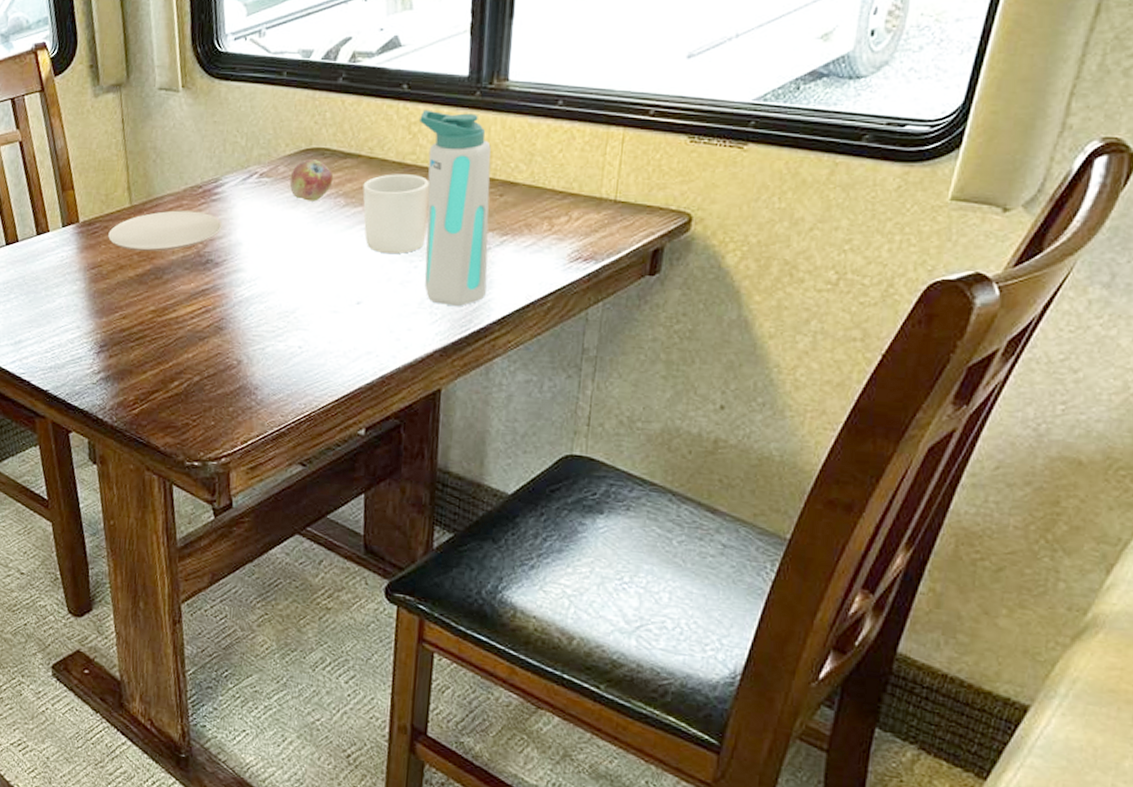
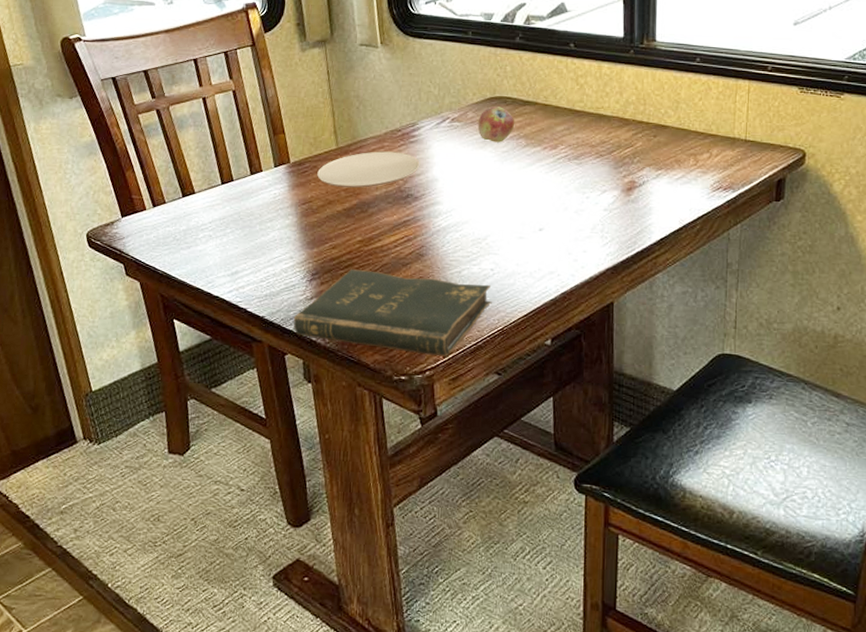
bible: none [79,341,299,443] -> present [293,268,492,357]
mug: present [362,174,430,255] -> none [540,118,596,187]
water bottle: present [420,109,491,307] -> none [585,65,647,231]

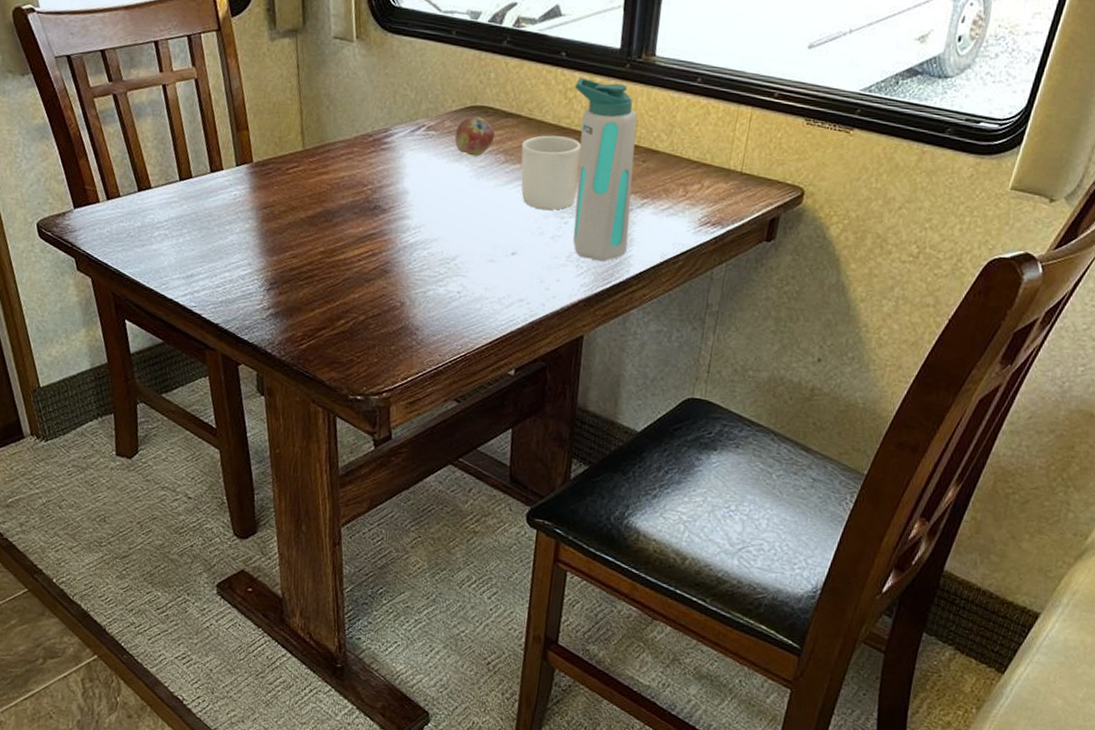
bible: present [293,268,492,357] -> none [248,280,456,380]
plate: present [317,151,420,189] -> none [281,156,391,196]
mug: none [540,118,596,187] -> present [521,135,581,210]
water bottle: none [585,65,647,231] -> present [573,77,637,262]

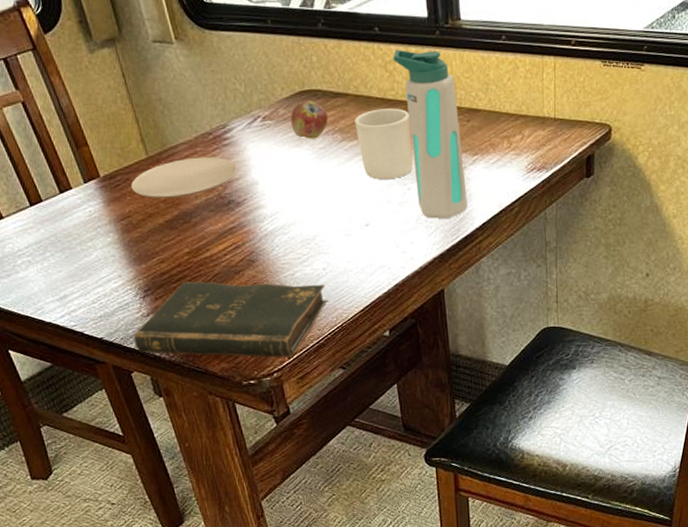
bible: none [248,280,456,380] -> present [133,281,329,358]
plate: none [281,156,391,196] -> present [131,157,237,200]

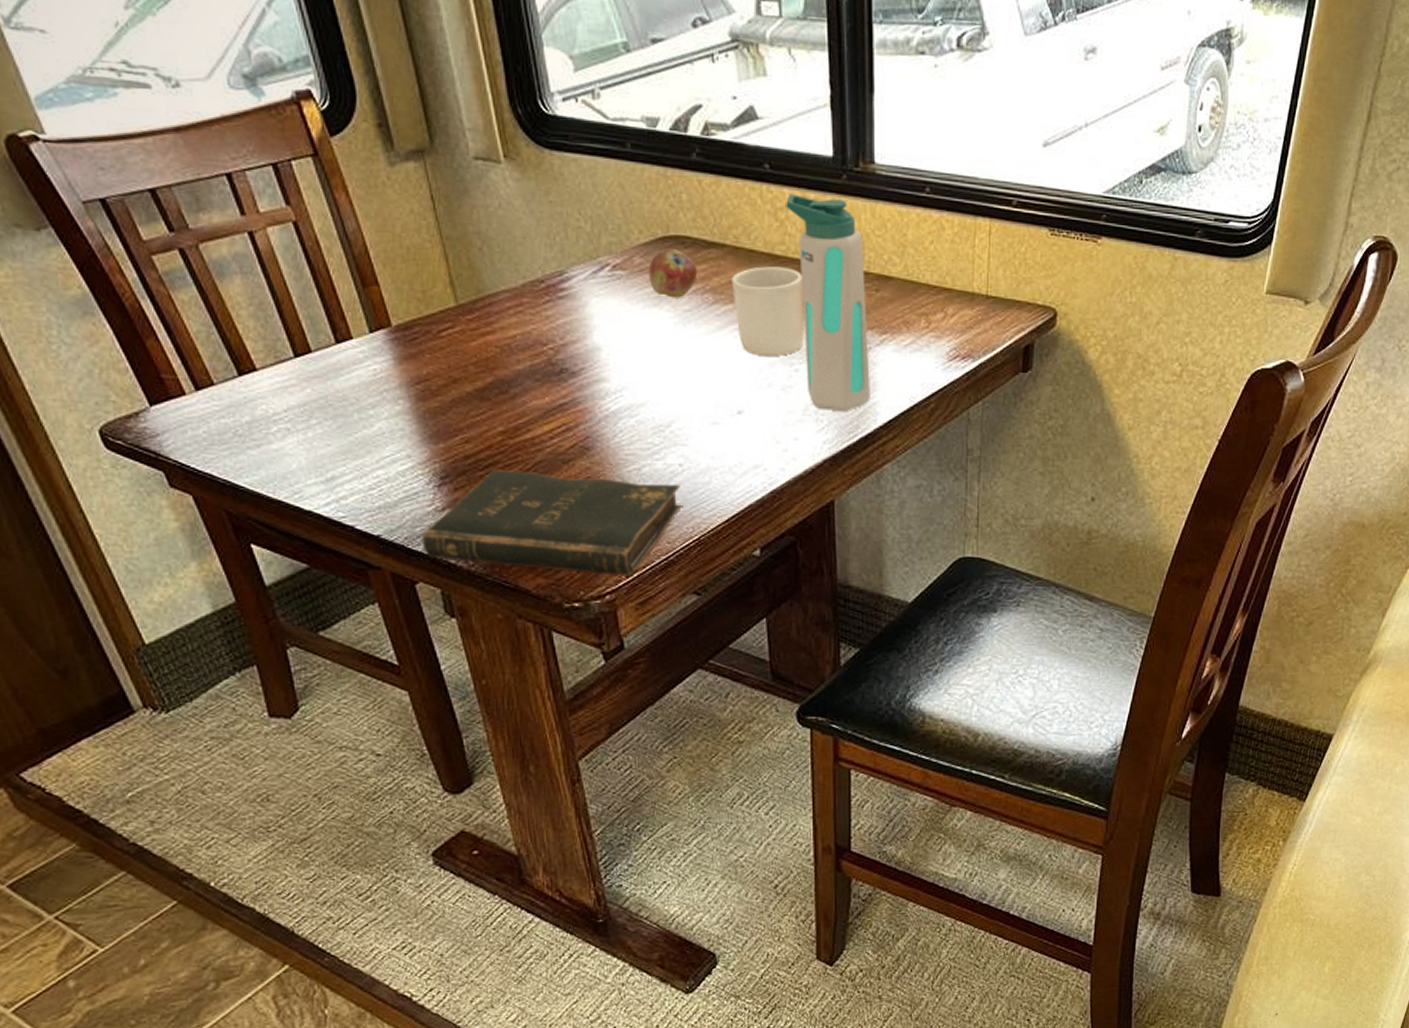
plate: present [131,157,237,200] -> none [432,310,575,361]

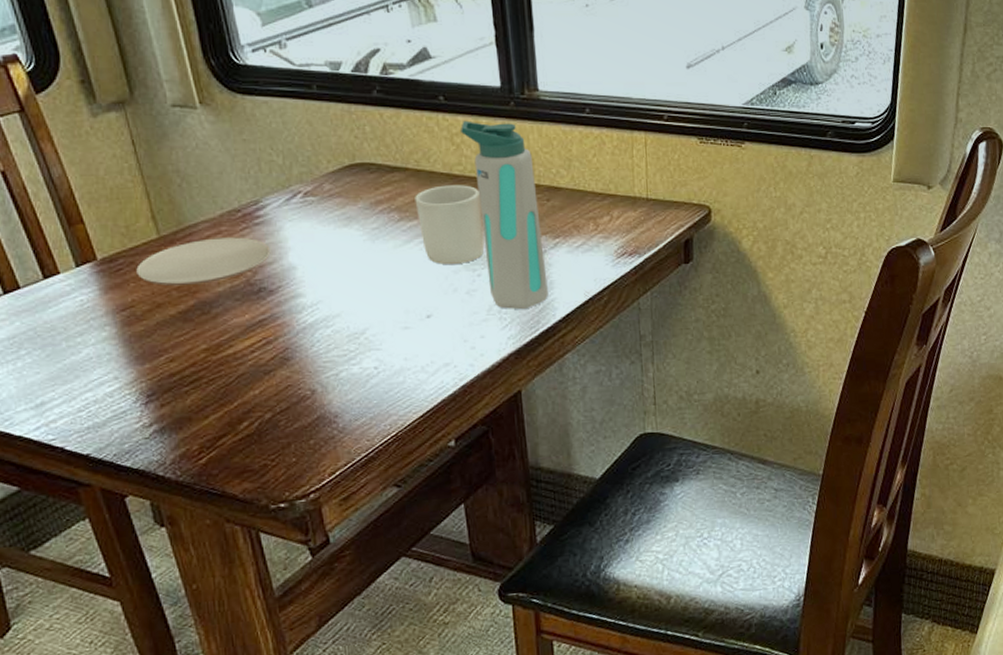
bible: present [421,468,684,576] -> none [129,383,381,475]
plate: none [432,310,575,361] -> present [136,237,271,287]
fruit: present [648,249,698,298] -> none [337,175,384,218]

